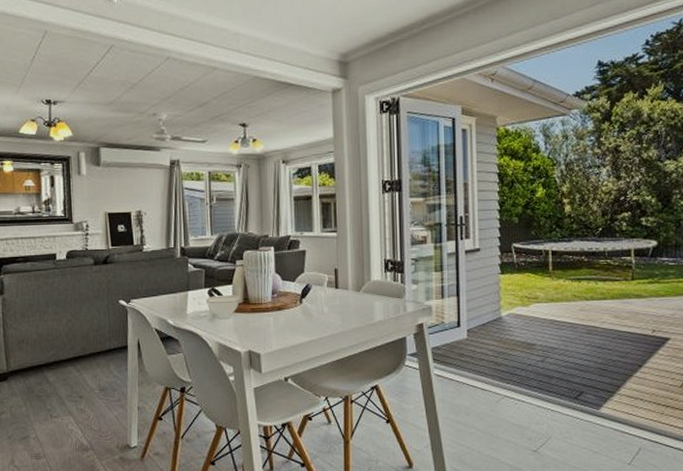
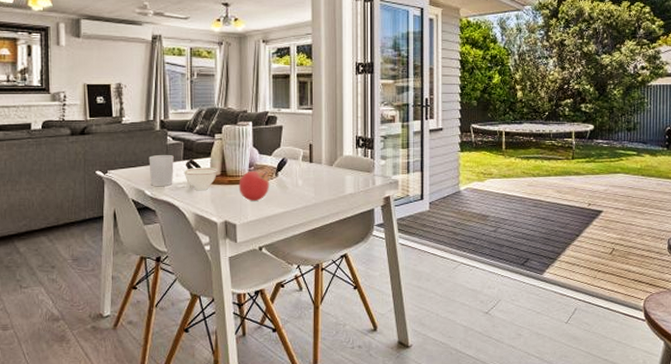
candle holder: none [170,282,196,316] -> present [149,154,174,187]
fruit: none [261,298,293,329] -> present [238,171,269,201]

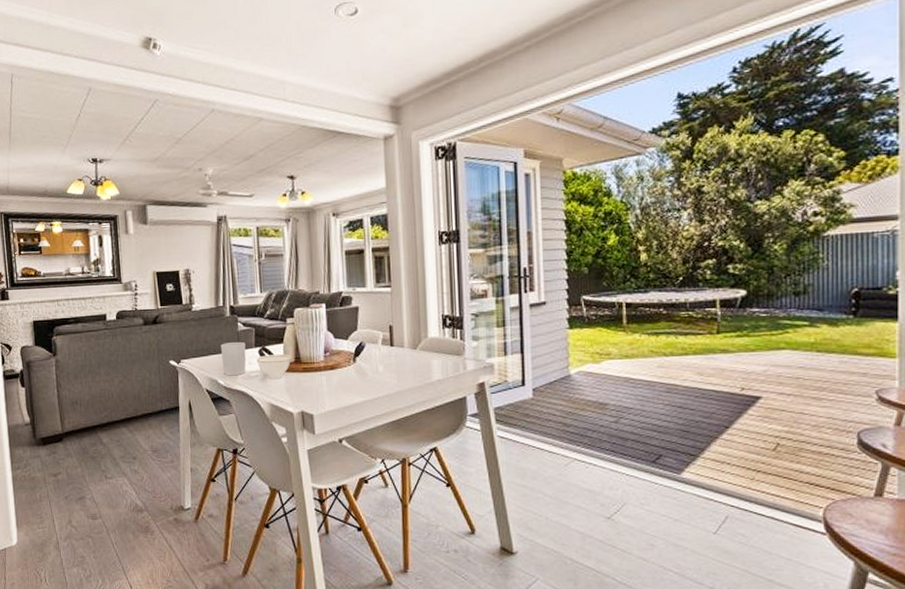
fruit: present [238,171,269,201] -> none [314,356,347,389]

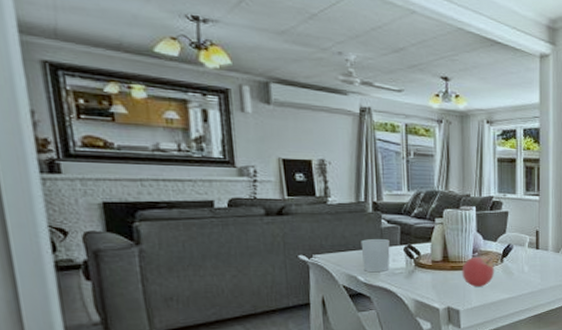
bowl: present [256,354,292,380] -> none [401,253,440,277]
fruit: none [314,356,347,389] -> present [462,256,494,287]

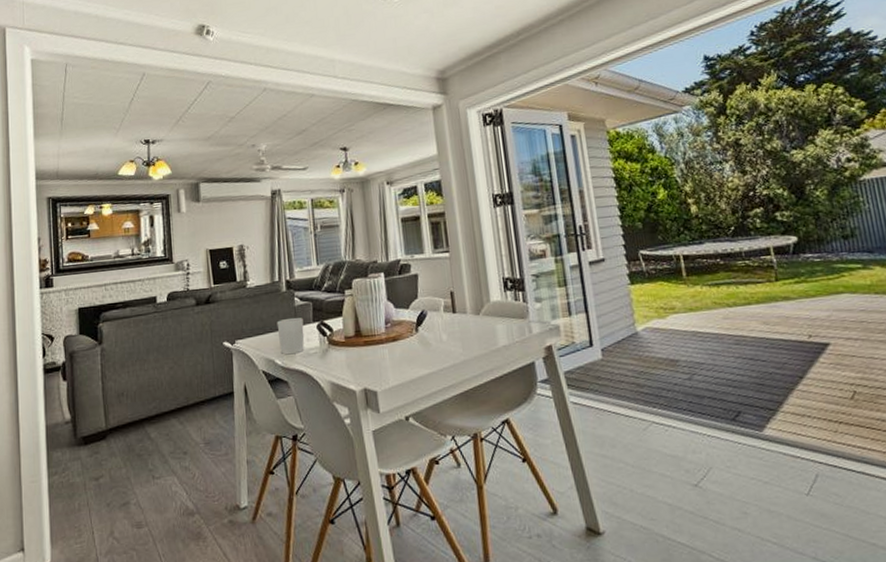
fruit: present [462,256,494,287] -> none [375,327,410,363]

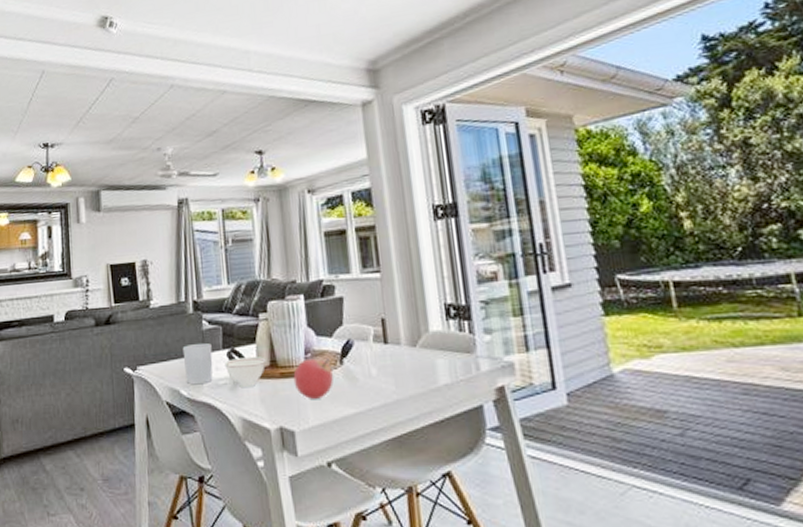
bowl: none [315,328,352,356] -> present [224,357,267,389]
fruit: none [375,327,410,363] -> present [293,358,334,399]

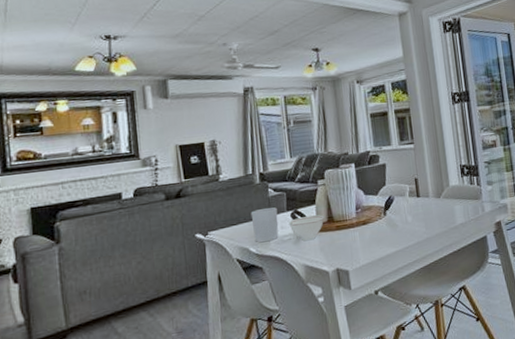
fruit: present [293,358,334,399] -> none [347,212,379,245]

